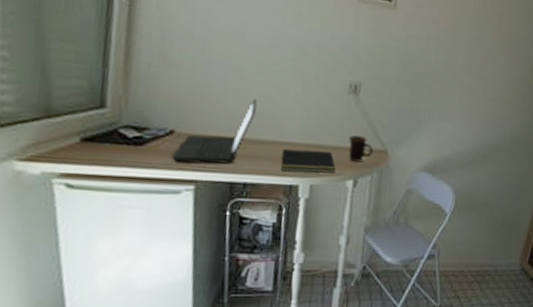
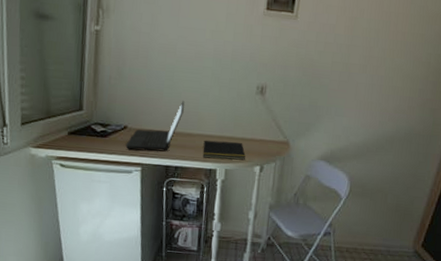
mug: present [348,135,374,162] -> none [256,129,277,151]

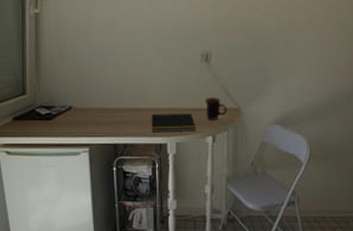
laptop: present [125,101,185,152] -> none [71,76,130,131]
mug: none [256,129,277,151] -> present [204,98,228,120]

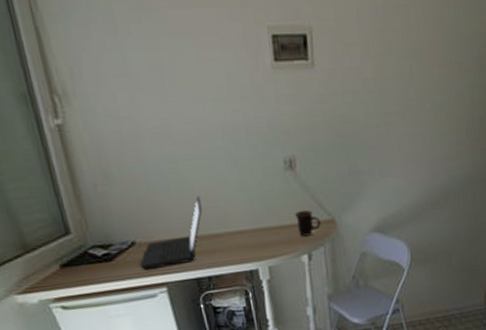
laptop: none [71,76,130,131] -> present [139,196,203,271]
notepad: present [151,113,196,133] -> none [235,231,289,259]

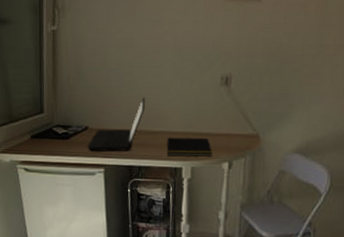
notepad: none [235,231,289,259] -> present [166,137,212,157]
mug: present [294,210,322,237] -> none [222,123,246,146]

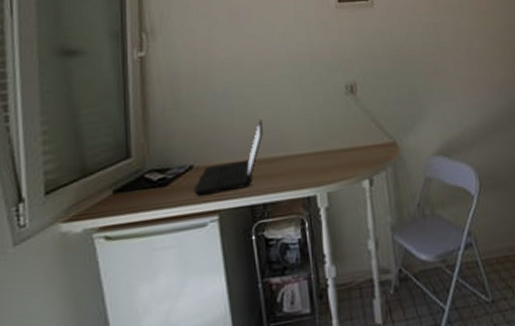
notepad: present [166,137,212,157] -> none [294,155,349,184]

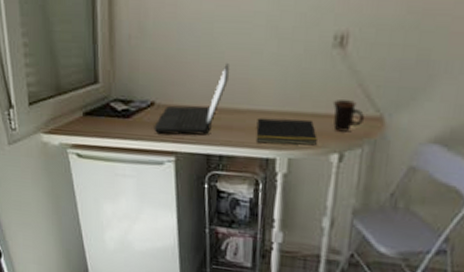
notepad: none [294,155,349,184] -> present [256,118,317,146]
mug: none [355,133,383,161] -> present [332,100,365,132]

